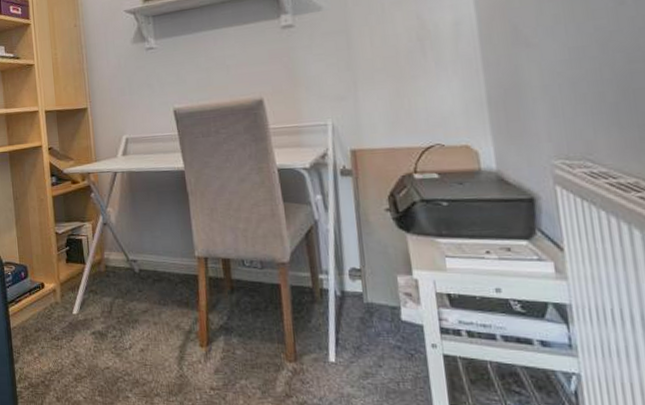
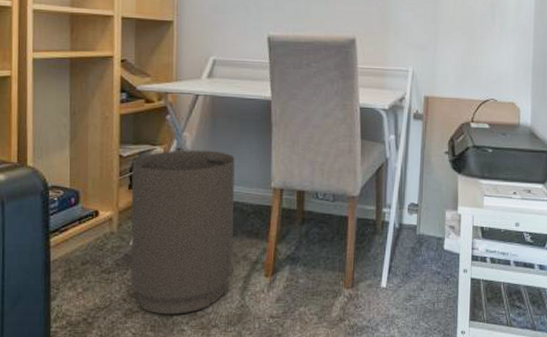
trash can: none [66,223,168,381] -> present [130,150,235,315]

